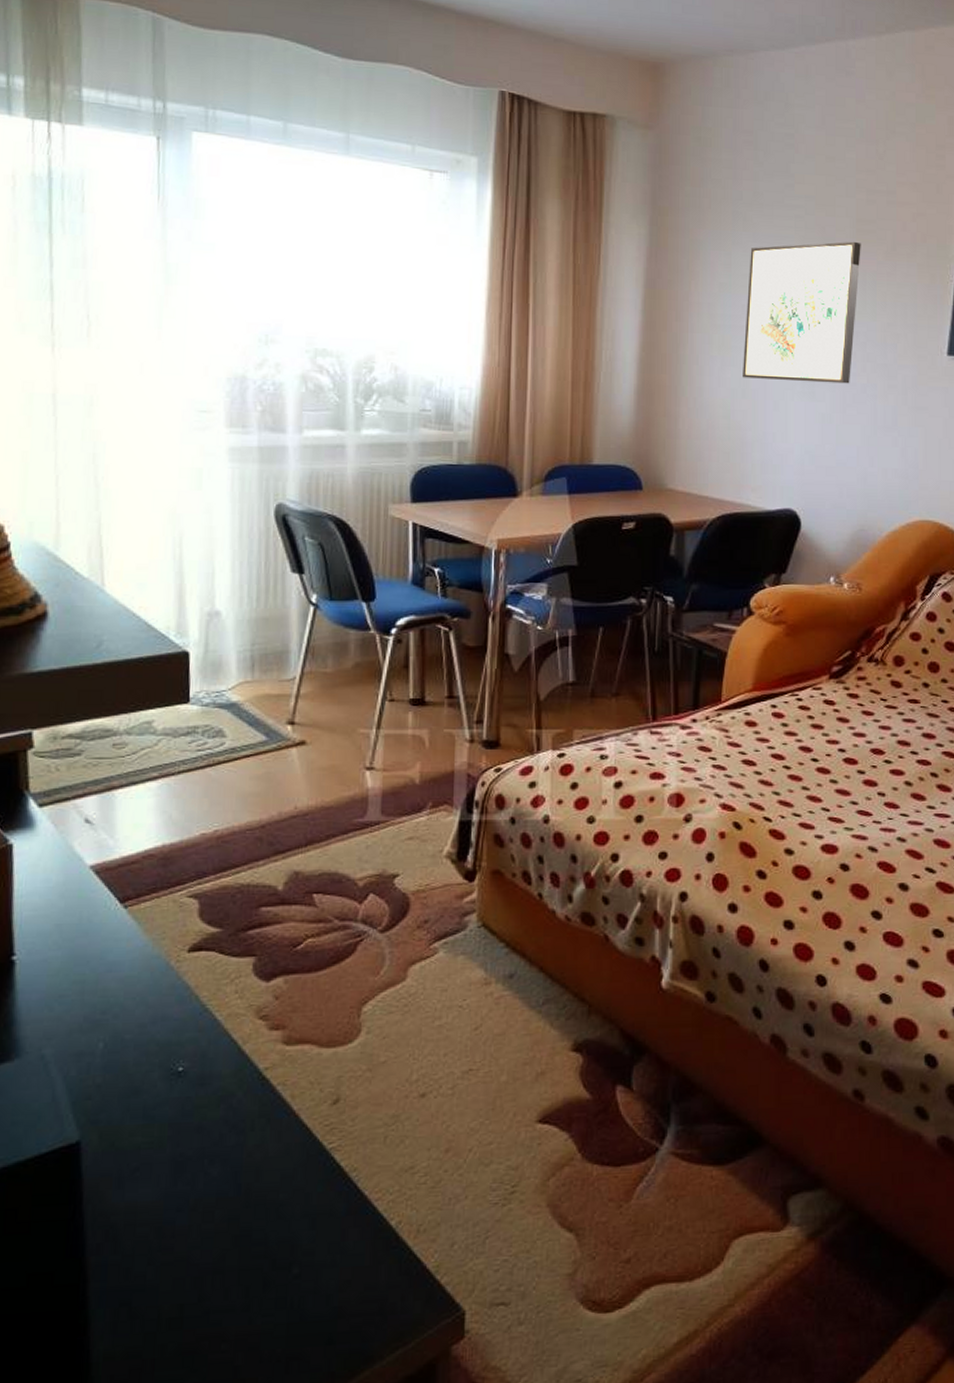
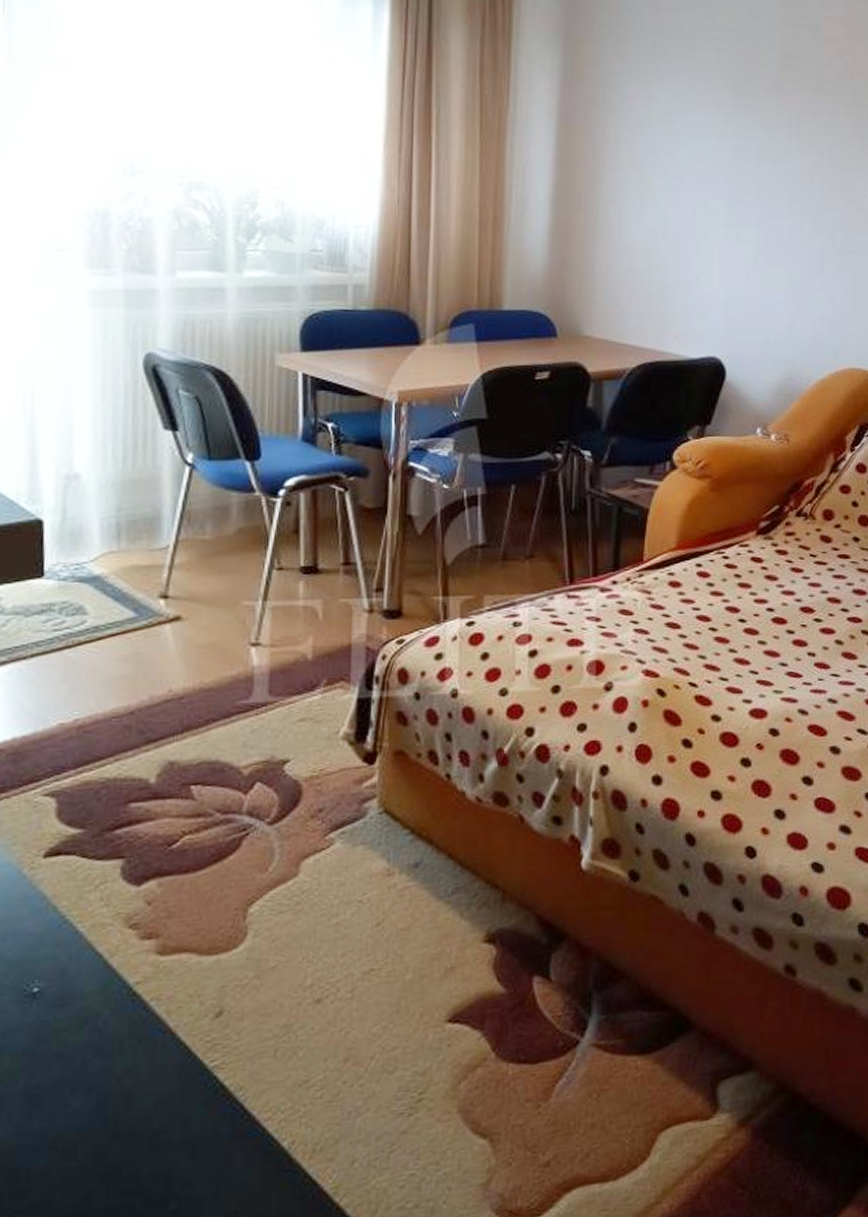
wall art: present [743,241,861,384] -> none [663,77,786,226]

